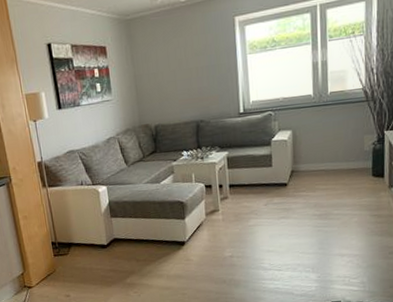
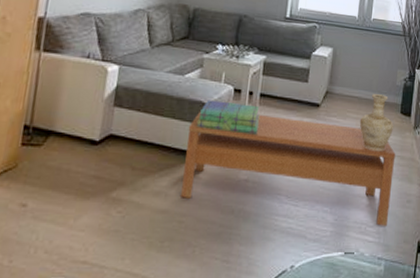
coffee table: none [173,196,372,277] -> present [181,111,396,226]
stack of books: none [179,195,233,223] -> present [197,100,260,135]
vase: none [329,162,366,215] -> present [359,94,394,152]

